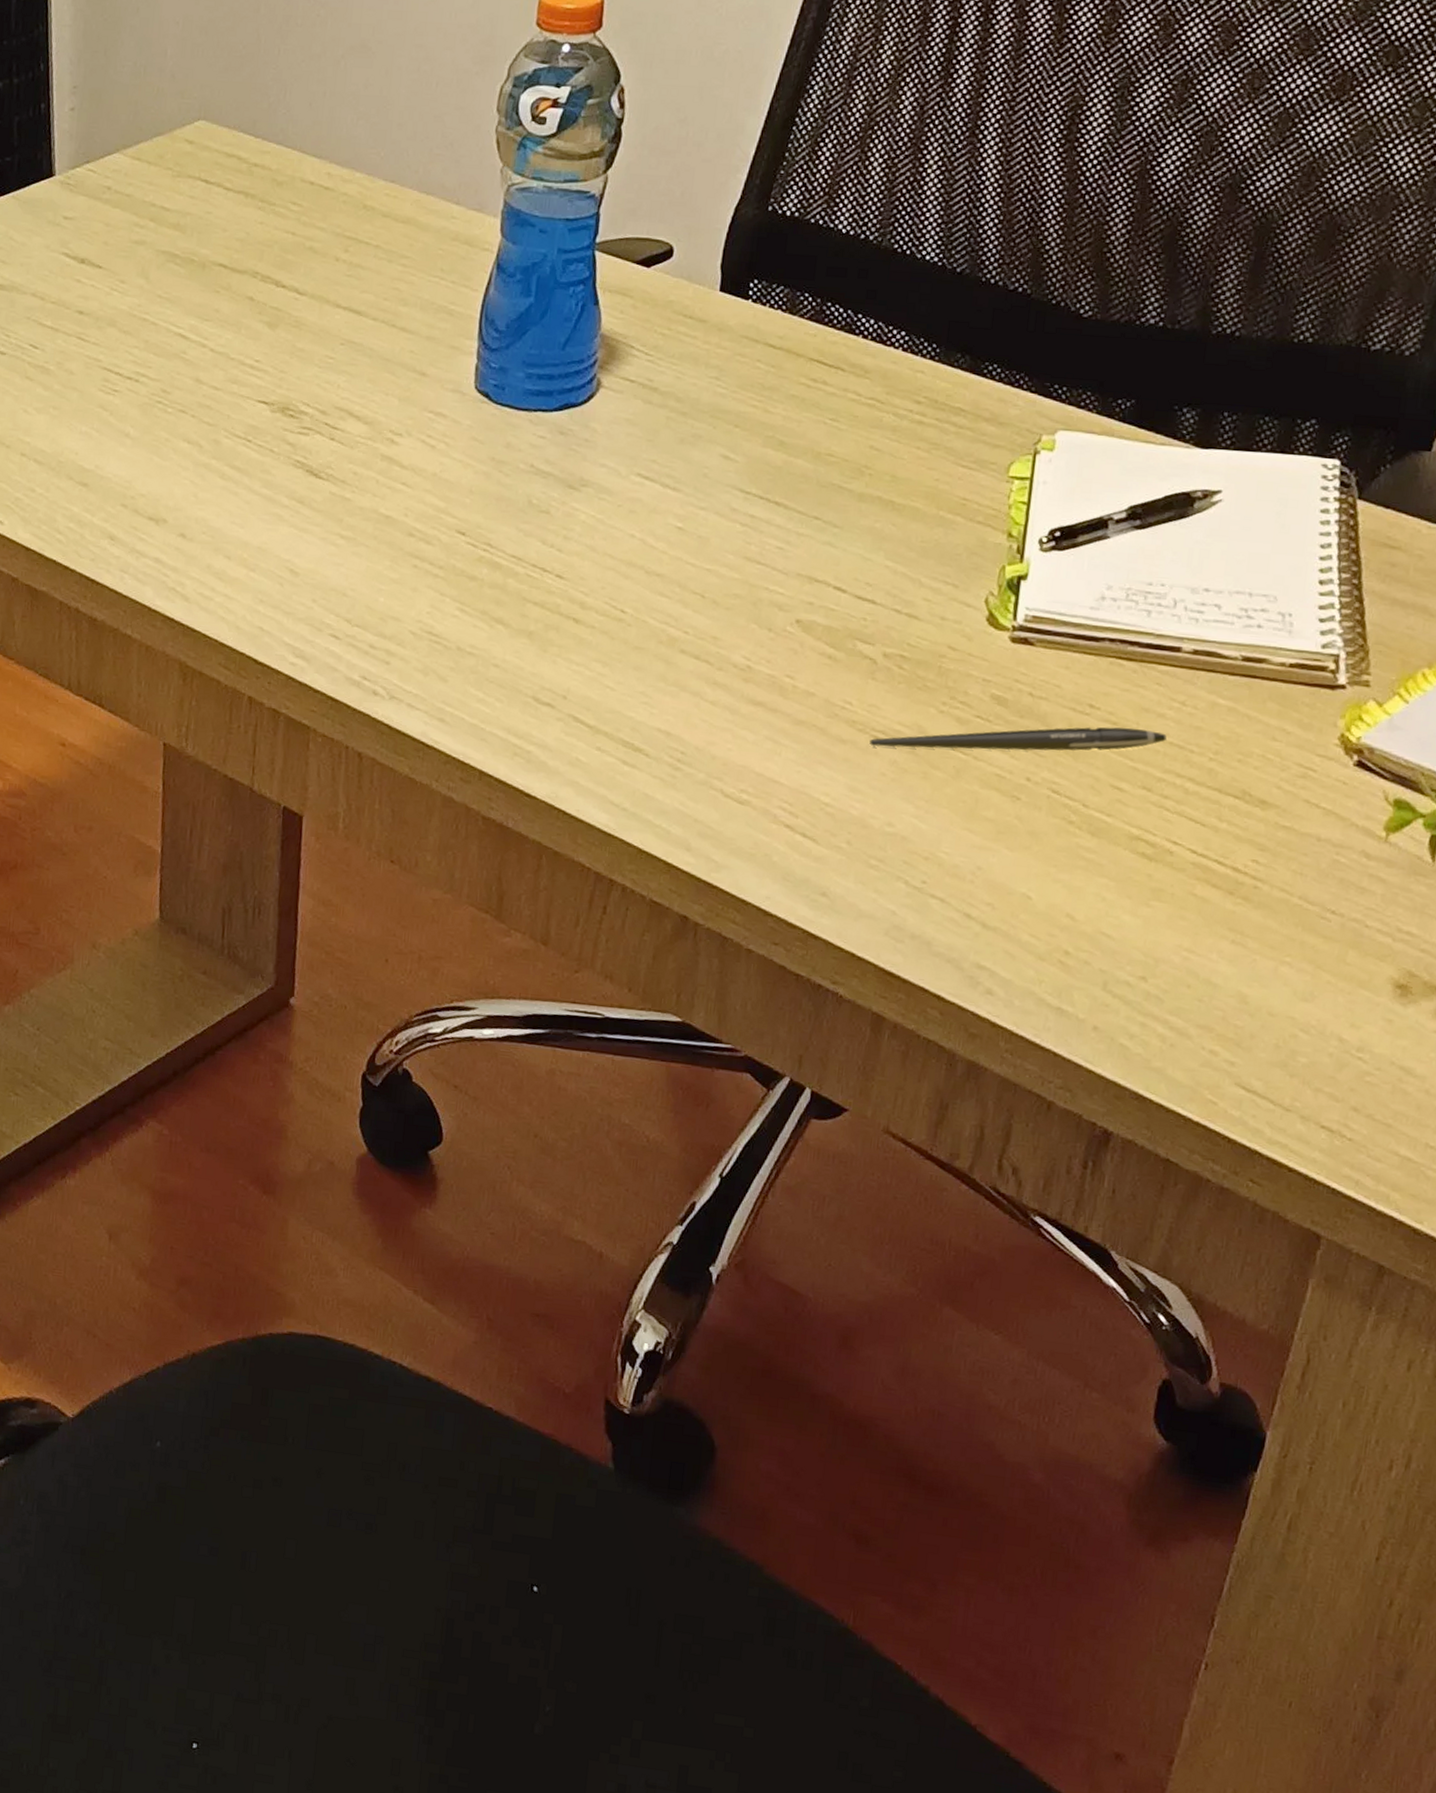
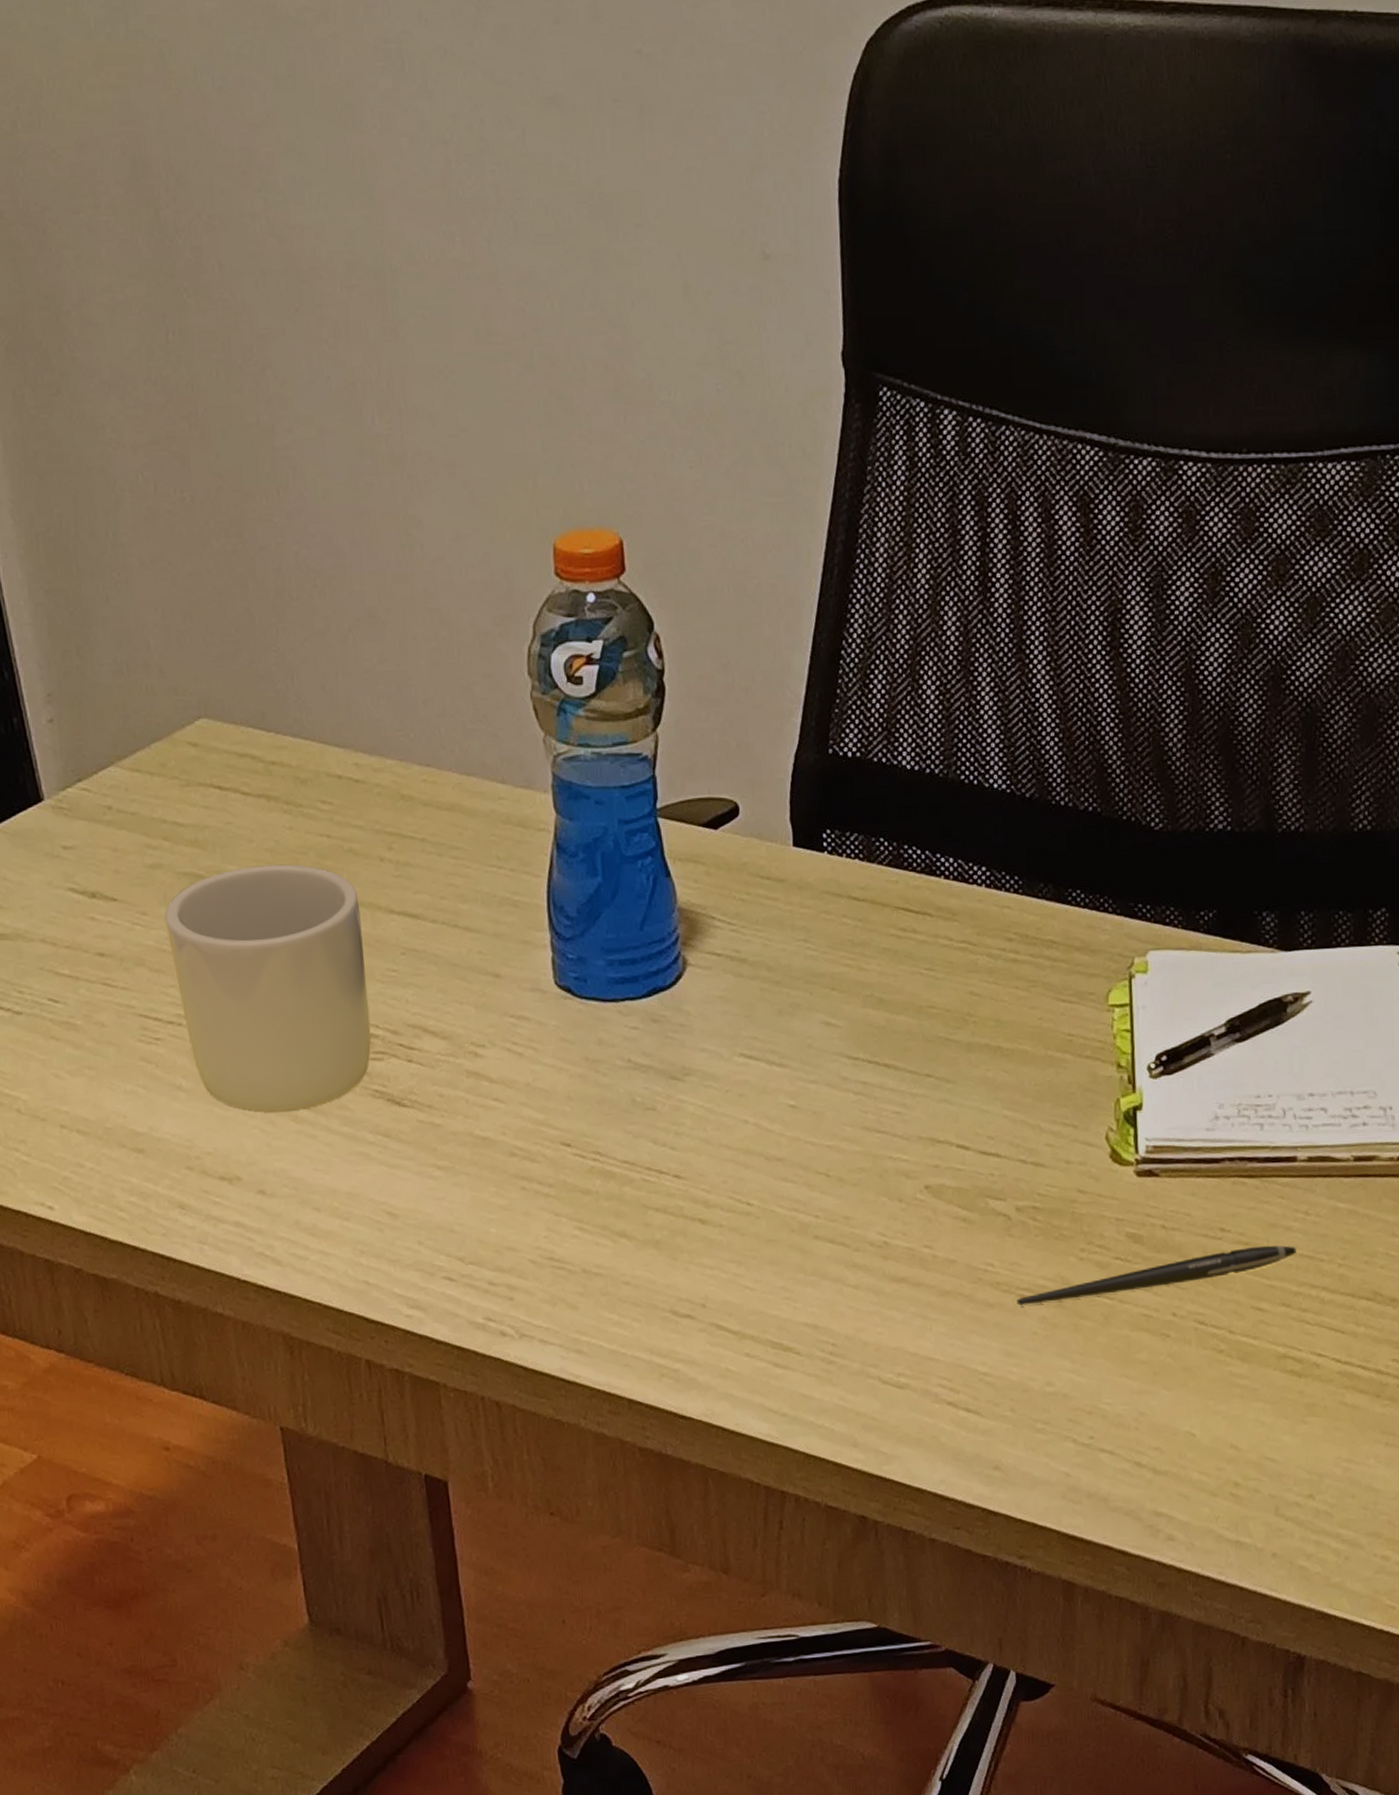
mug: none [139,251,311,470] -> present [164,864,371,1113]

